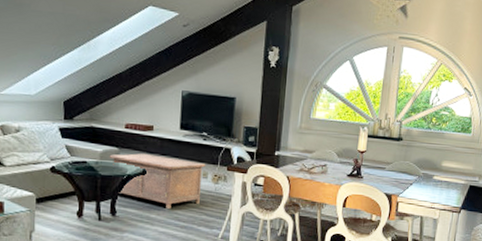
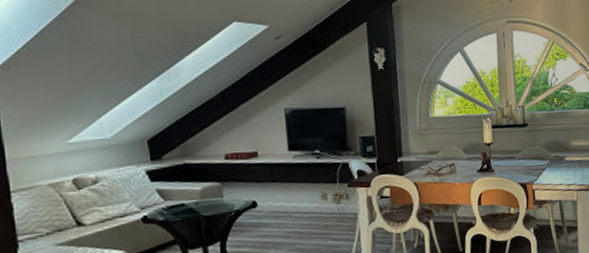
cabinet: present [109,153,206,209] -> none [211,183,324,240]

